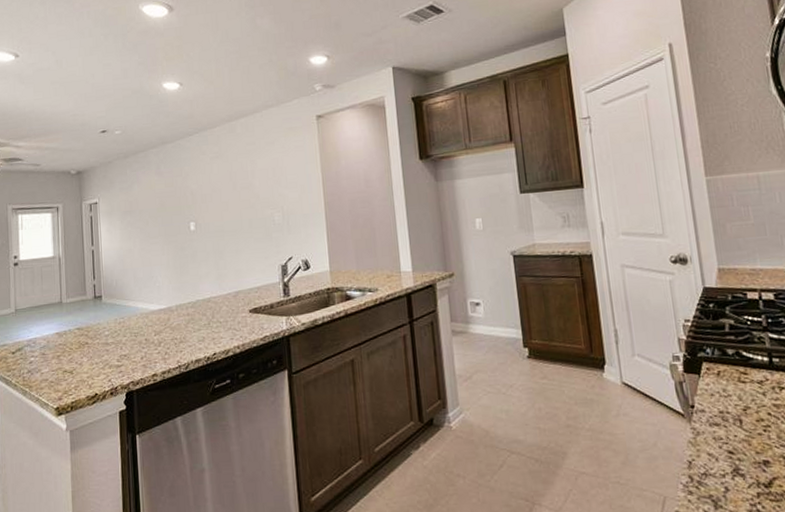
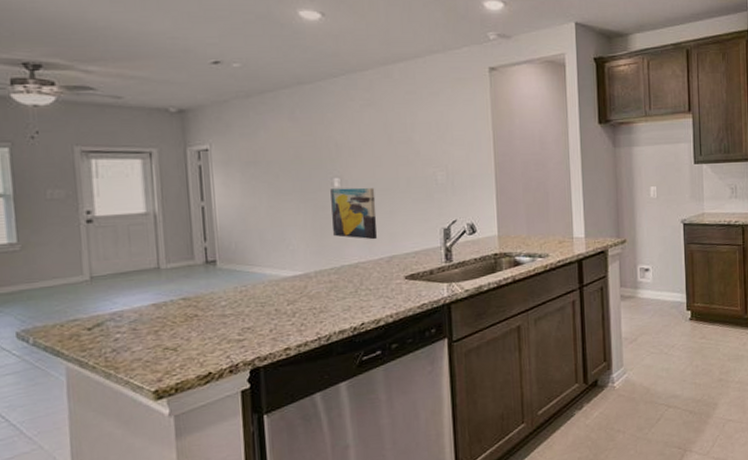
wall art: none [188,229,225,277] -> present [330,187,377,240]

